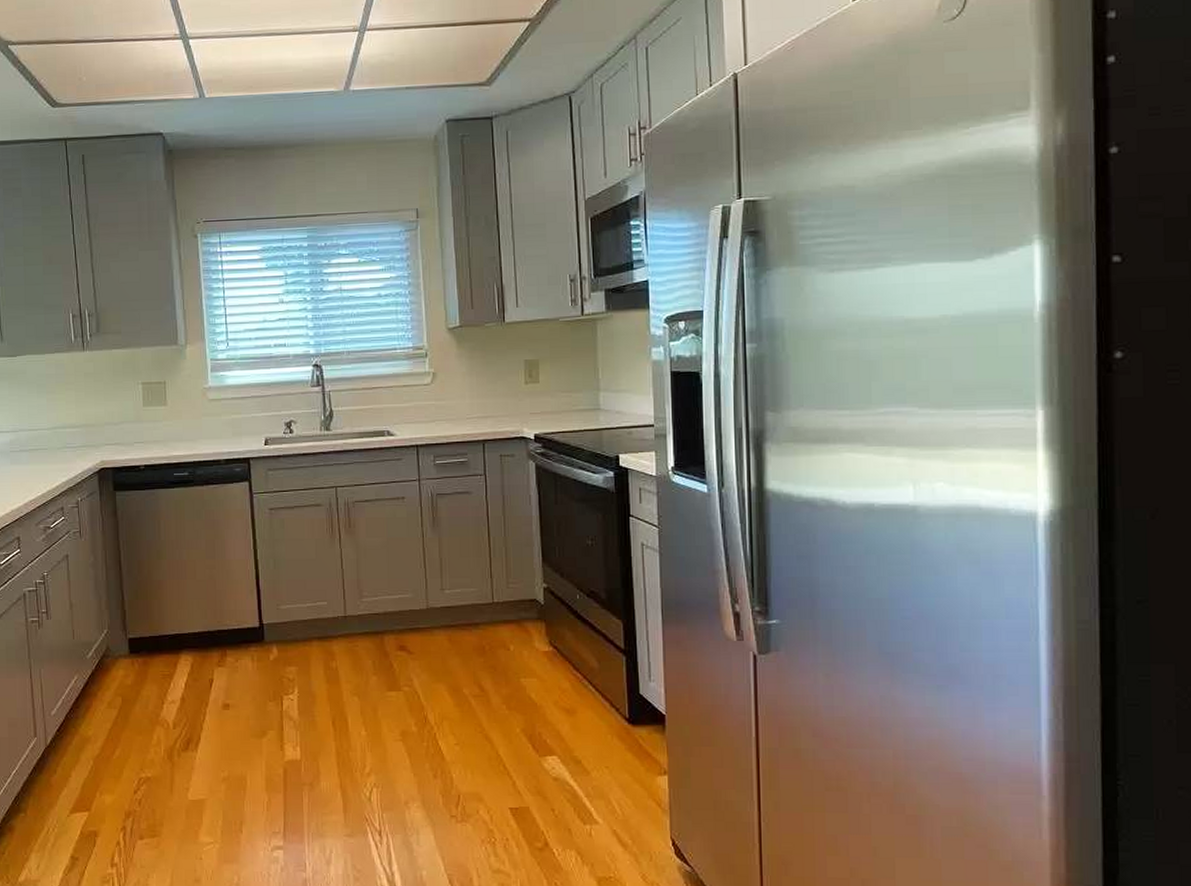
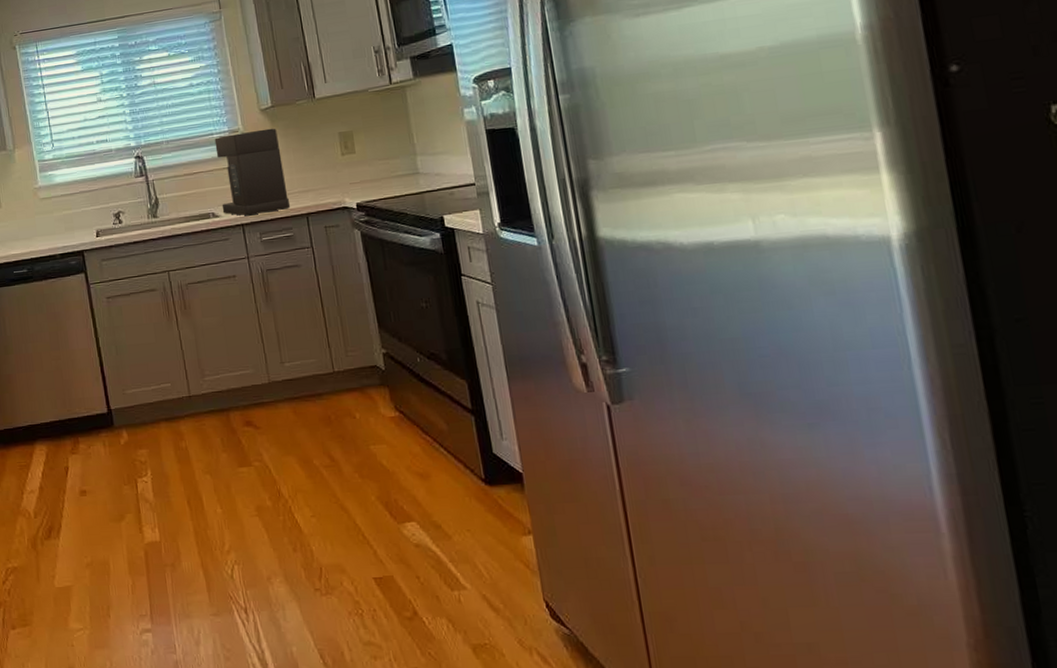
coffee maker: none [397,349,468,437] -> present [214,128,291,216]

